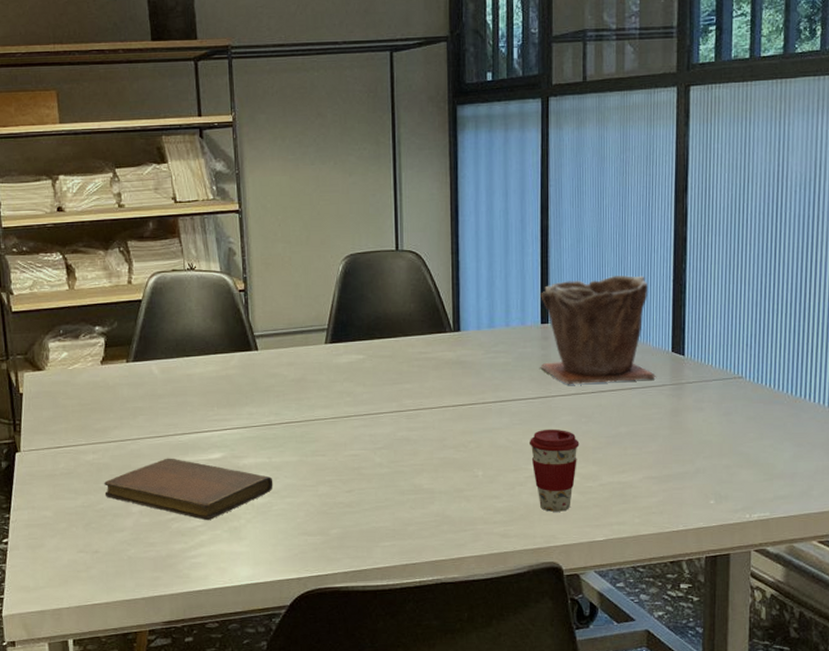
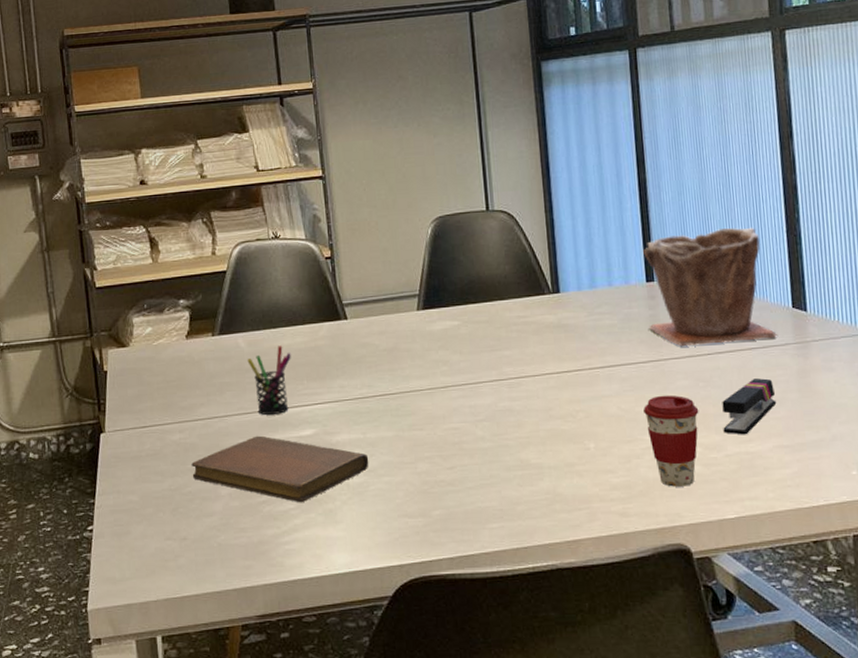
pen holder: none [160,373,203,439] -> present [247,346,291,416]
stapler: none [600,416,650,467] -> present [722,378,777,435]

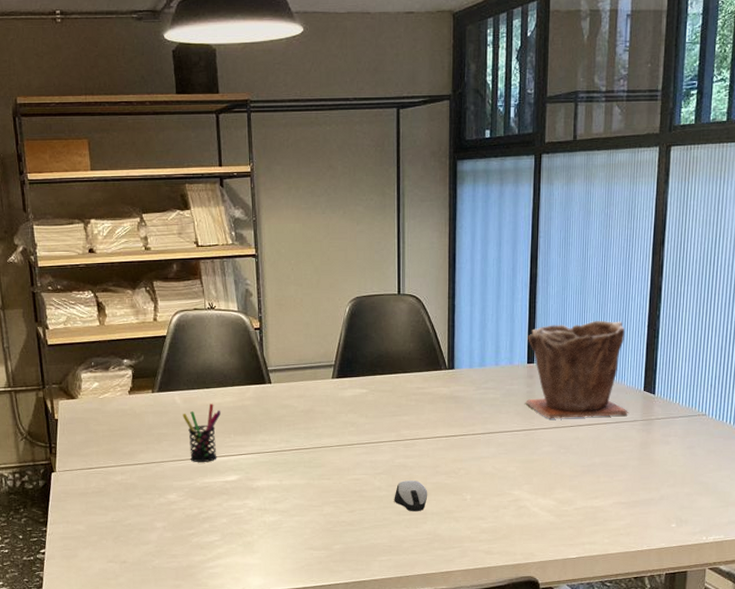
notebook: present [191,435,369,503] -> none [131,479,283,536]
computer mouse: none [501,427,542,466] -> present [394,480,428,512]
coffee cup: present [643,395,699,487] -> none [514,458,558,532]
stapler: present [722,378,777,435] -> none [575,448,621,493]

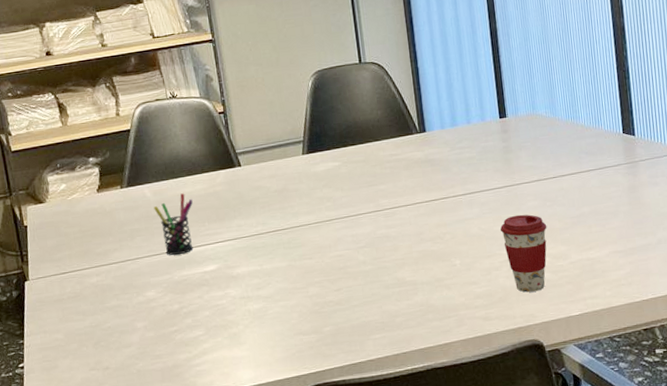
computer mouse: present [394,480,428,512] -> none [380,250,416,284]
coffee cup: none [514,458,558,532] -> present [500,214,547,293]
plant pot: present [525,321,629,419] -> none [496,65,612,173]

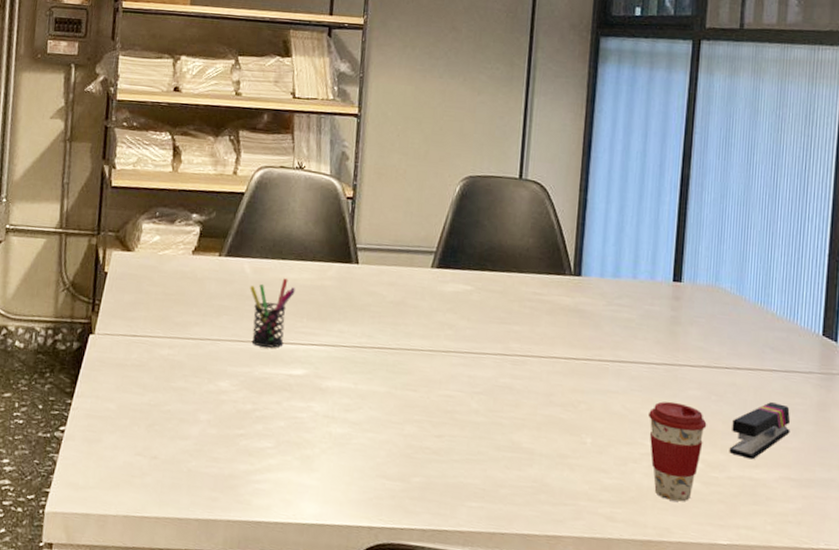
stapler: none [566,195,612,245] -> present [729,402,790,460]

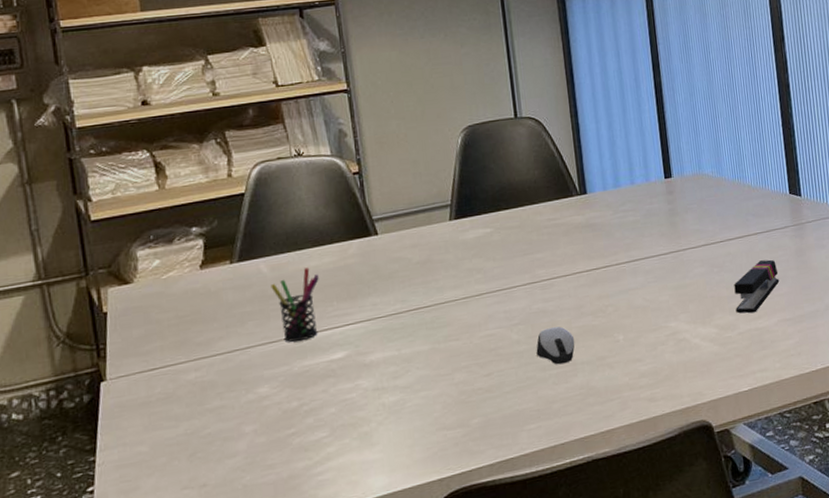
computer mouse: none [493,406,538,450] -> present [536,326,575,365]
coffee cup: present [649,401,707,502] -> none [666,282,715,368]

